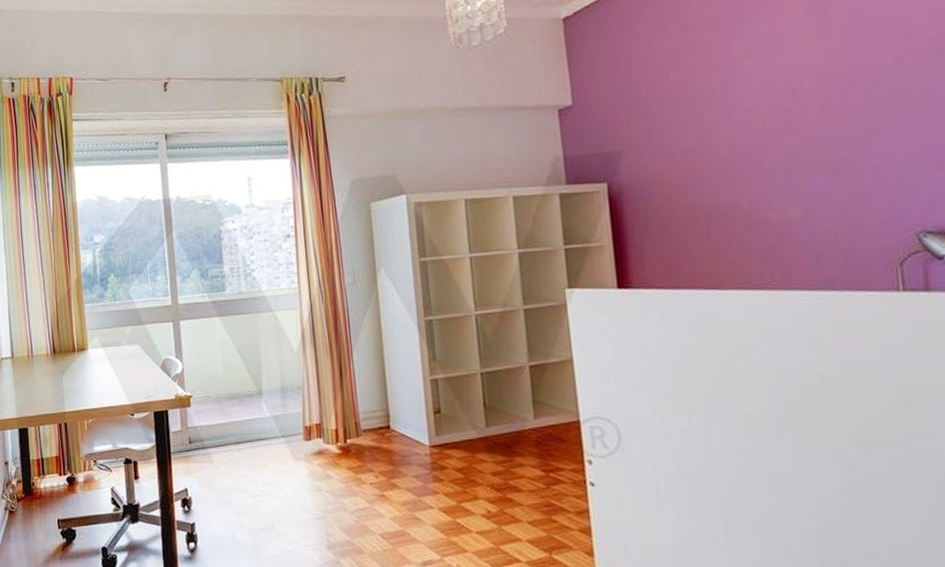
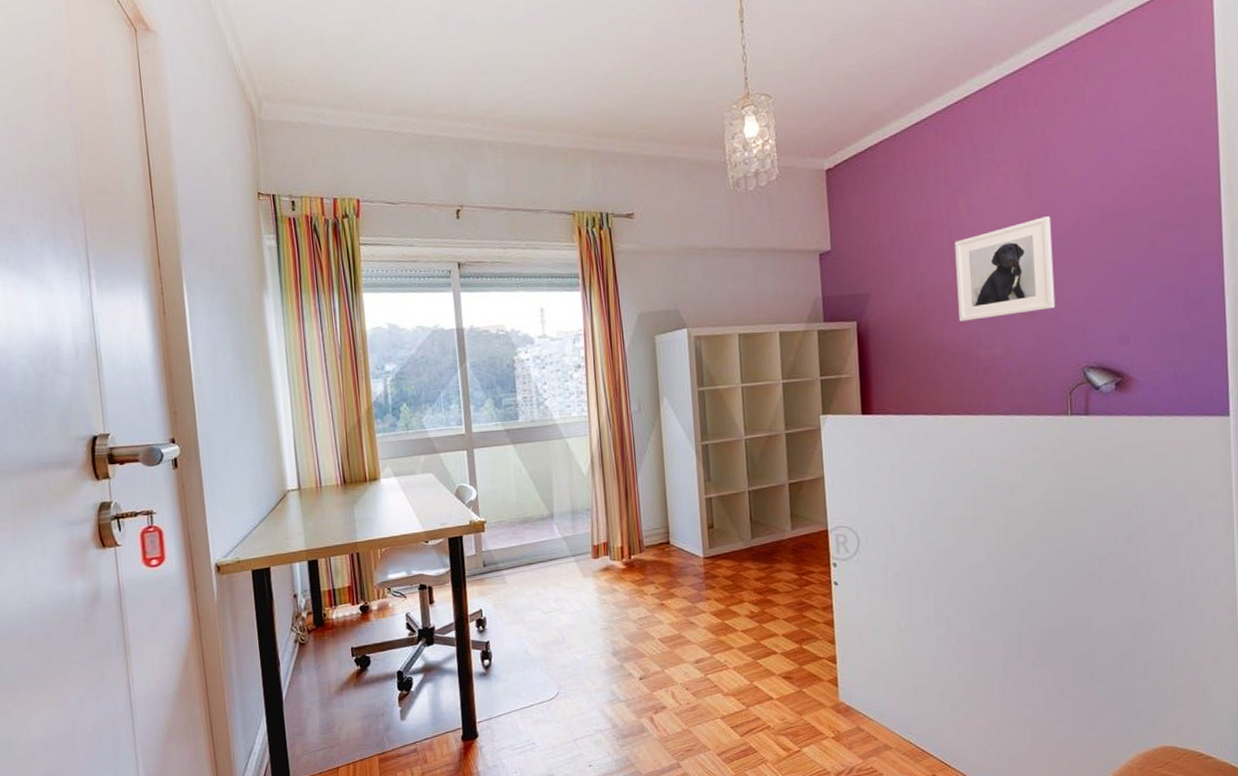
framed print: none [729,53,873,180] -> present [955,216,1056,322]

